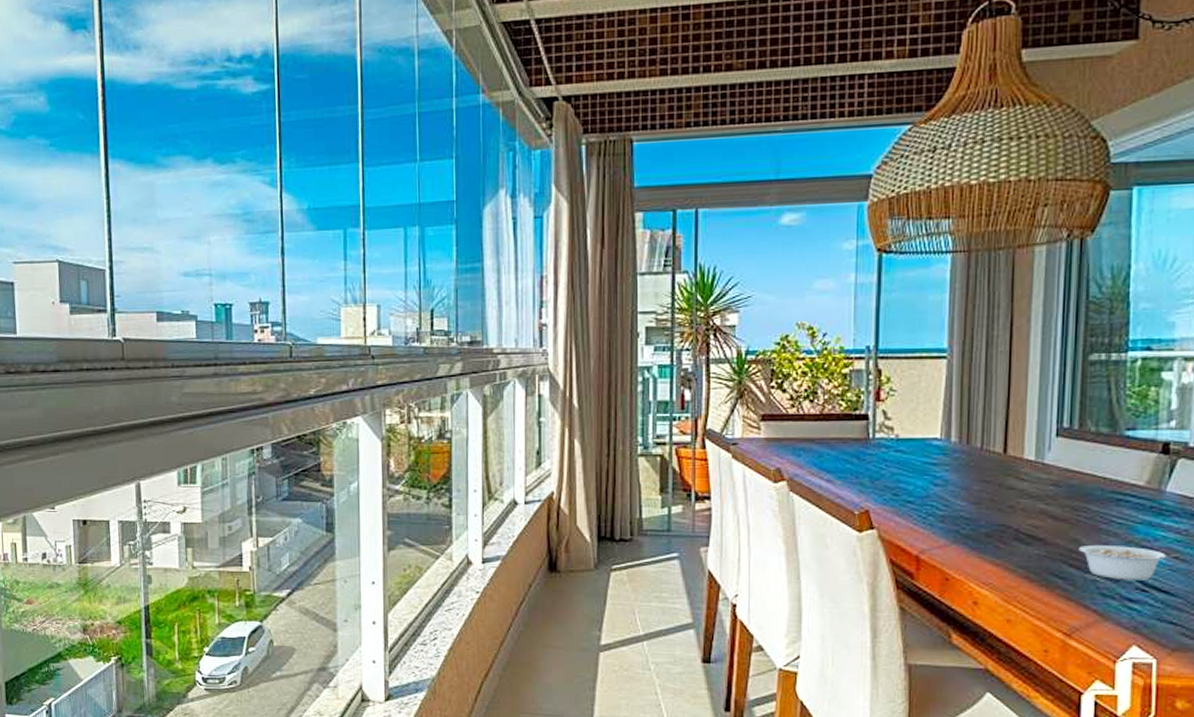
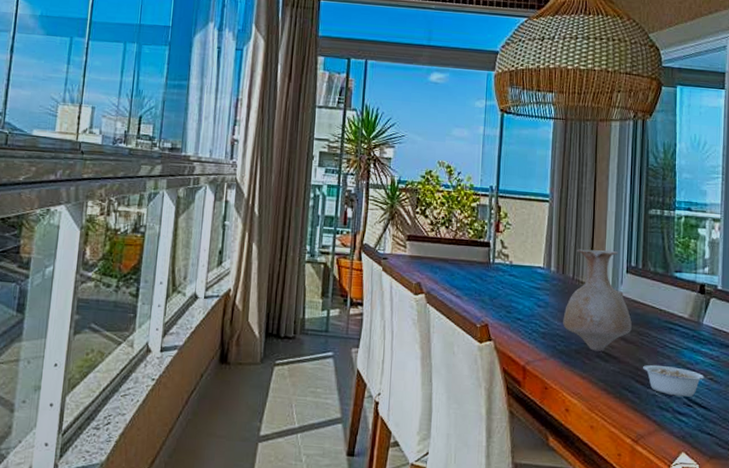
vase: none [968,410,1064,533] -> present [563,249,632,351]

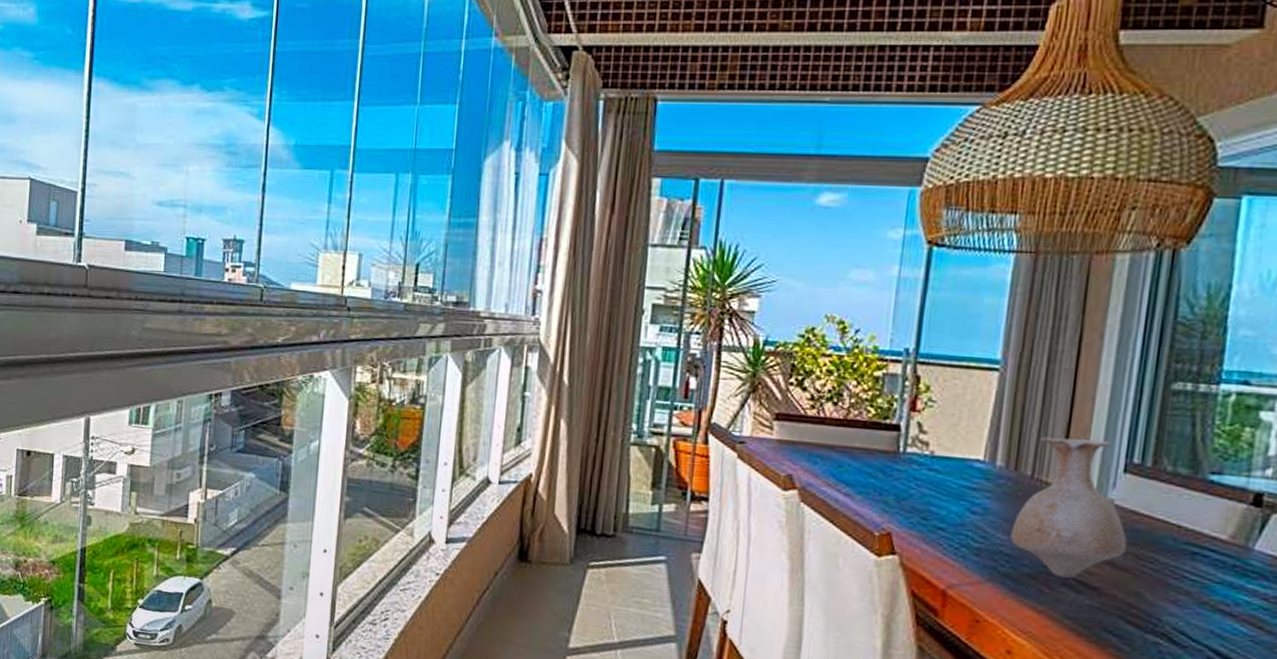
legume: present [643,364,713,397] -> none [1140,601,1265,650]

